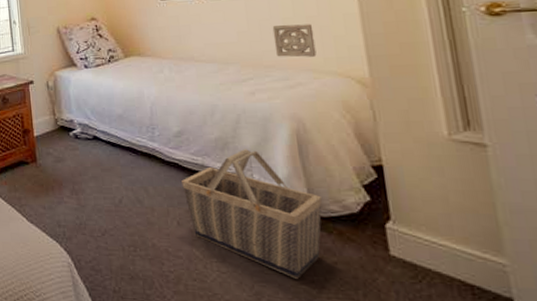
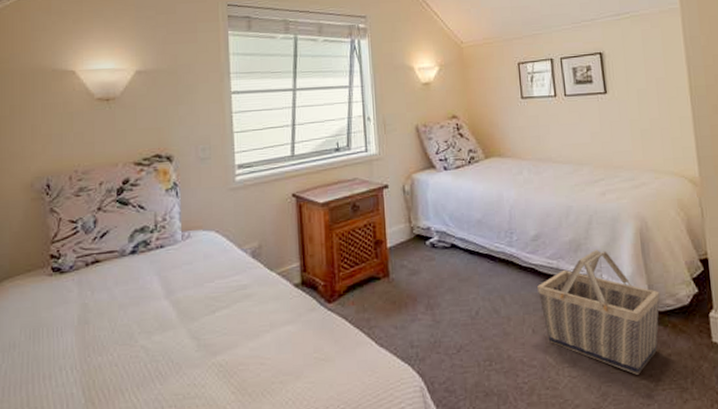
wall ornament: present [272,24,317,57] -> none [621,126,658,158]

